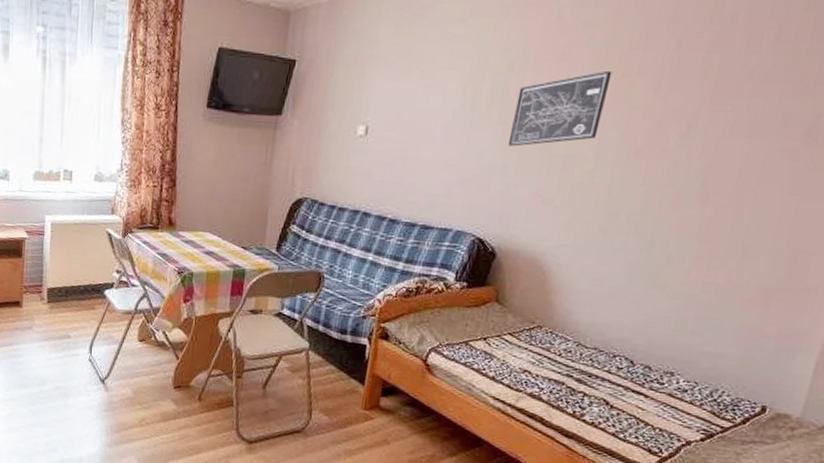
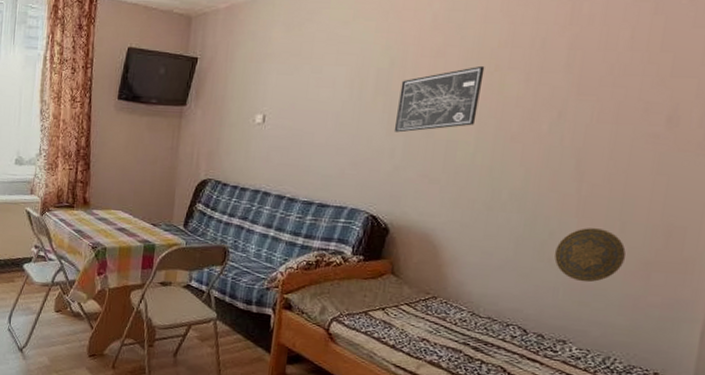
decorative plate: none [669,252,746,312] -> present [554,228,626,283]

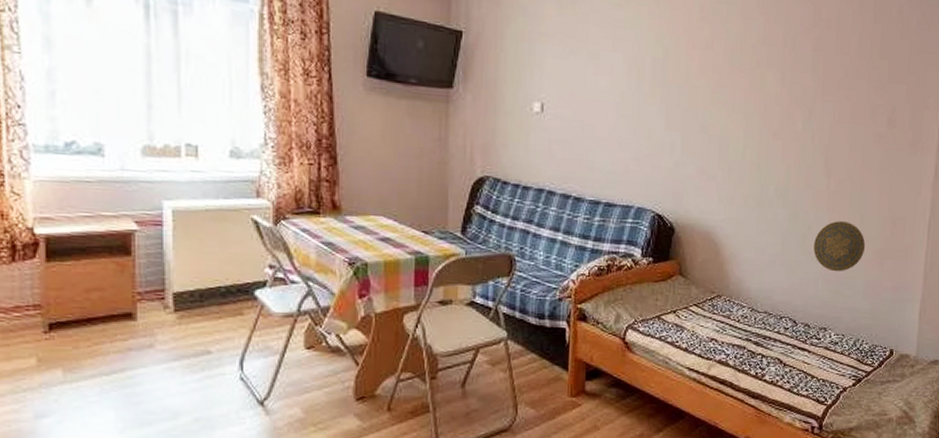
wall art: present [394,65,485,133] -> none [672,61,748,127]

